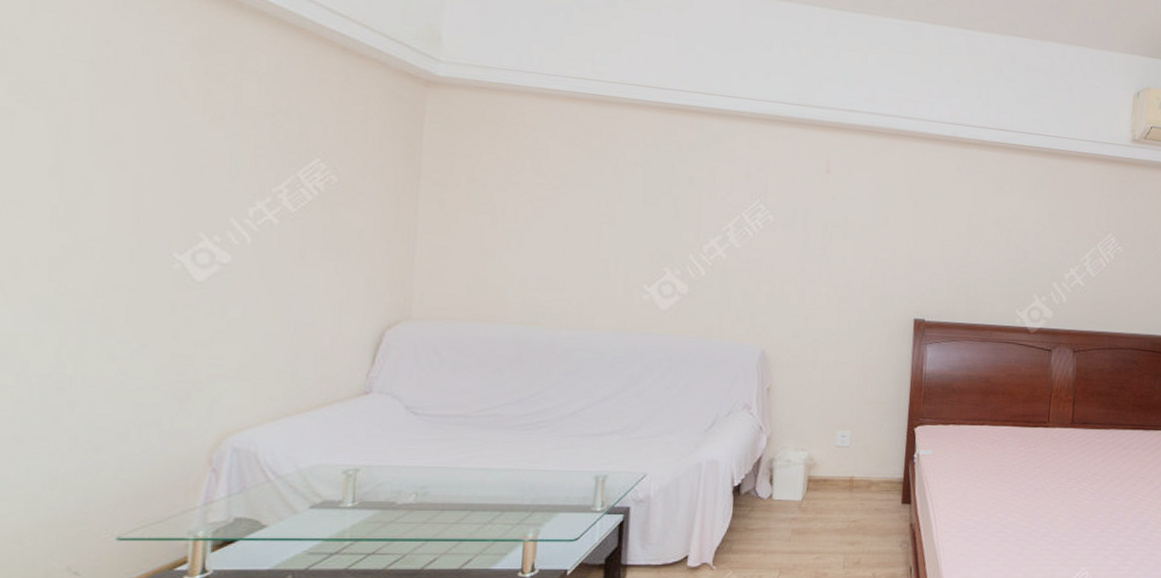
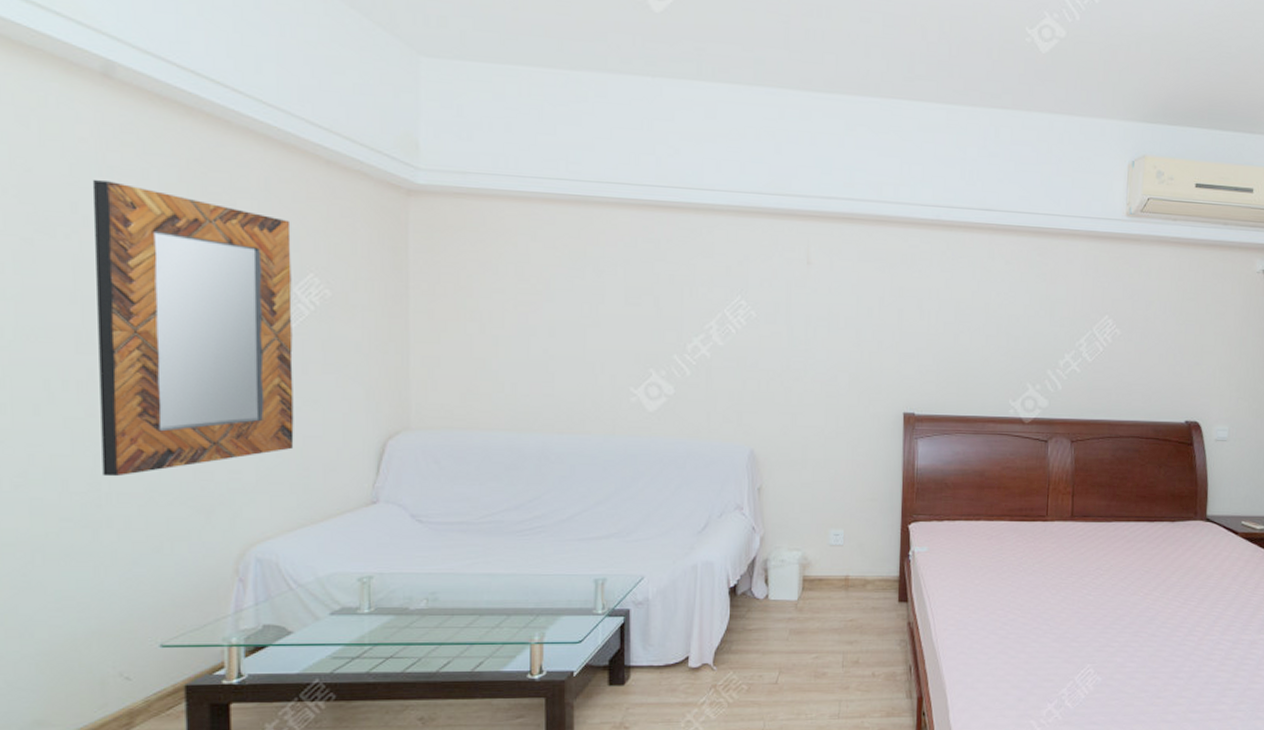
home mirror: none [68,53,300,359] -> present [92,180,294,477]

